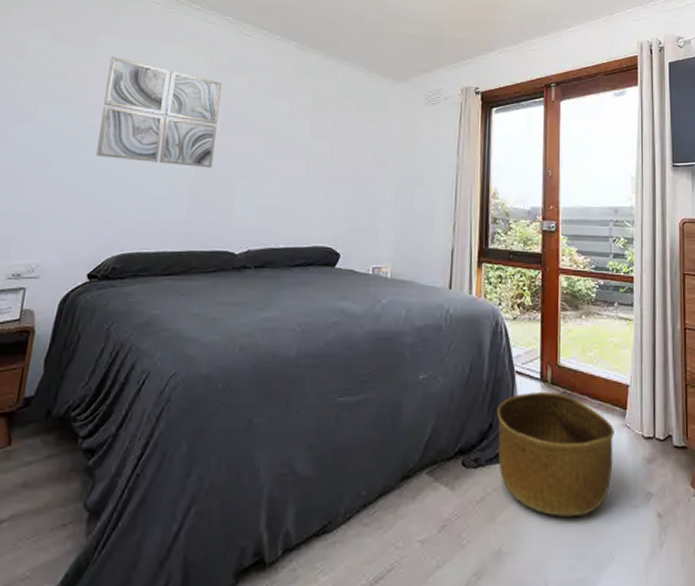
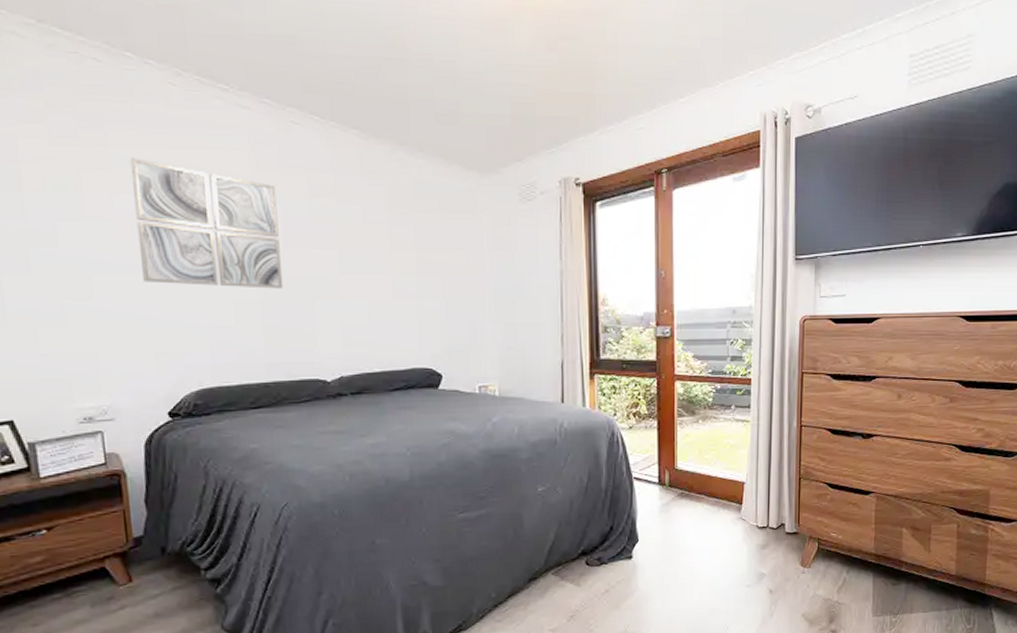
basket: present [496,391,614,517] -> none [616,494,730,600]

